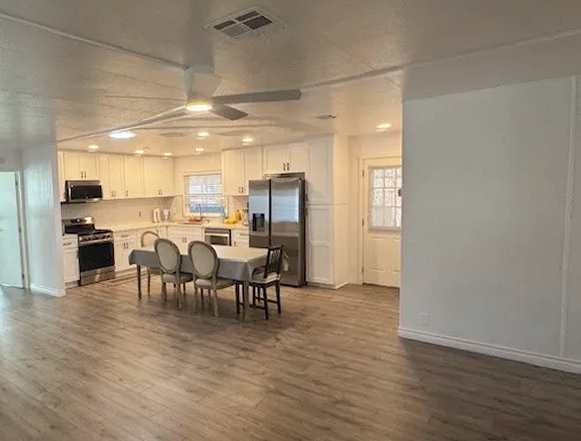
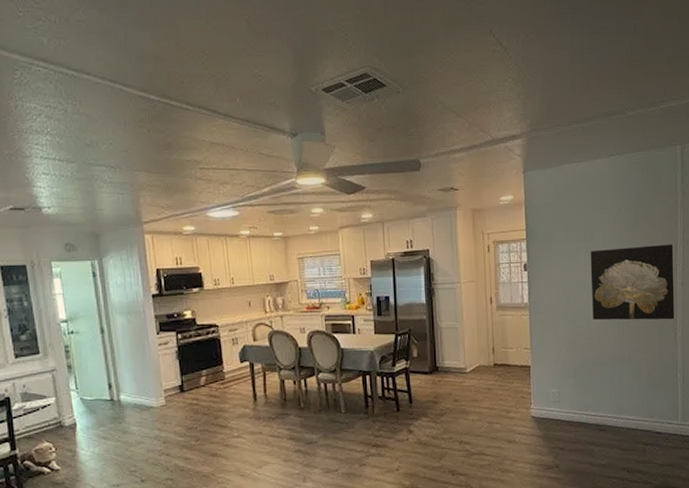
wall art: none [468,175,563,252] -> present [590,244,675,321]

